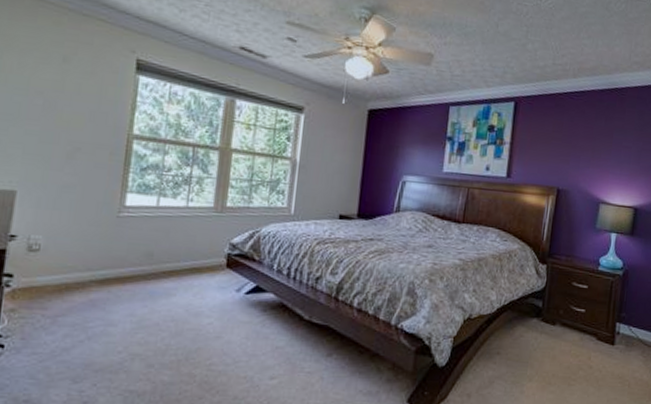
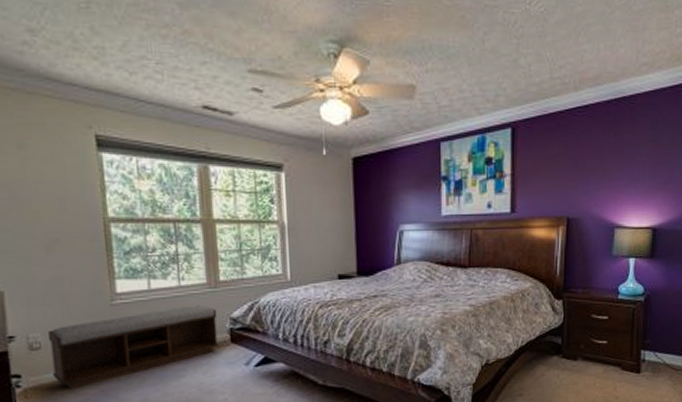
bench: none [44,226,219,295] -> present [47,305,219,389]

